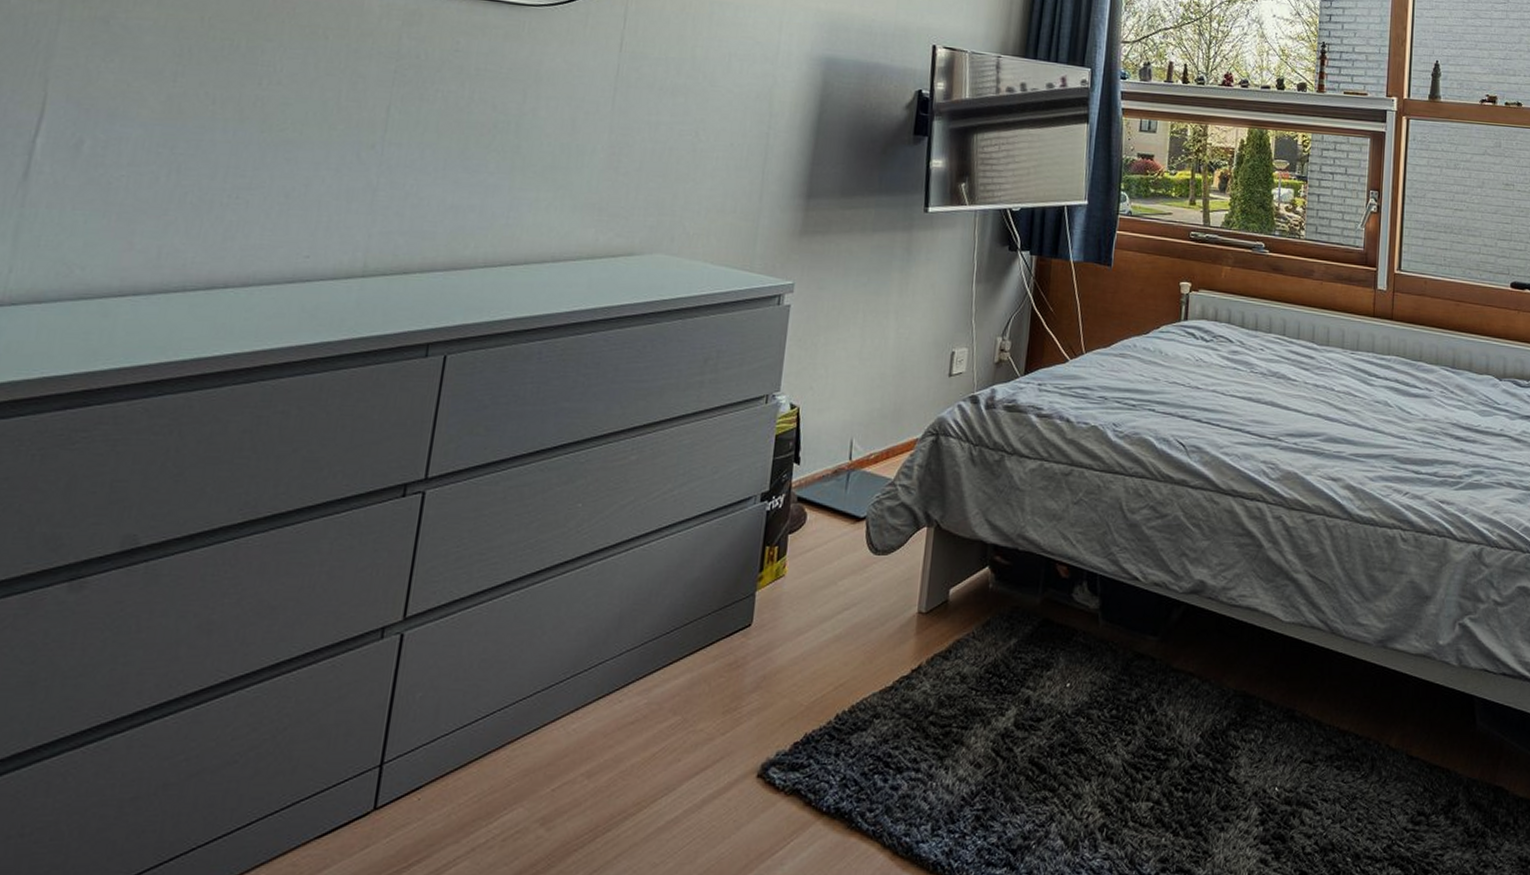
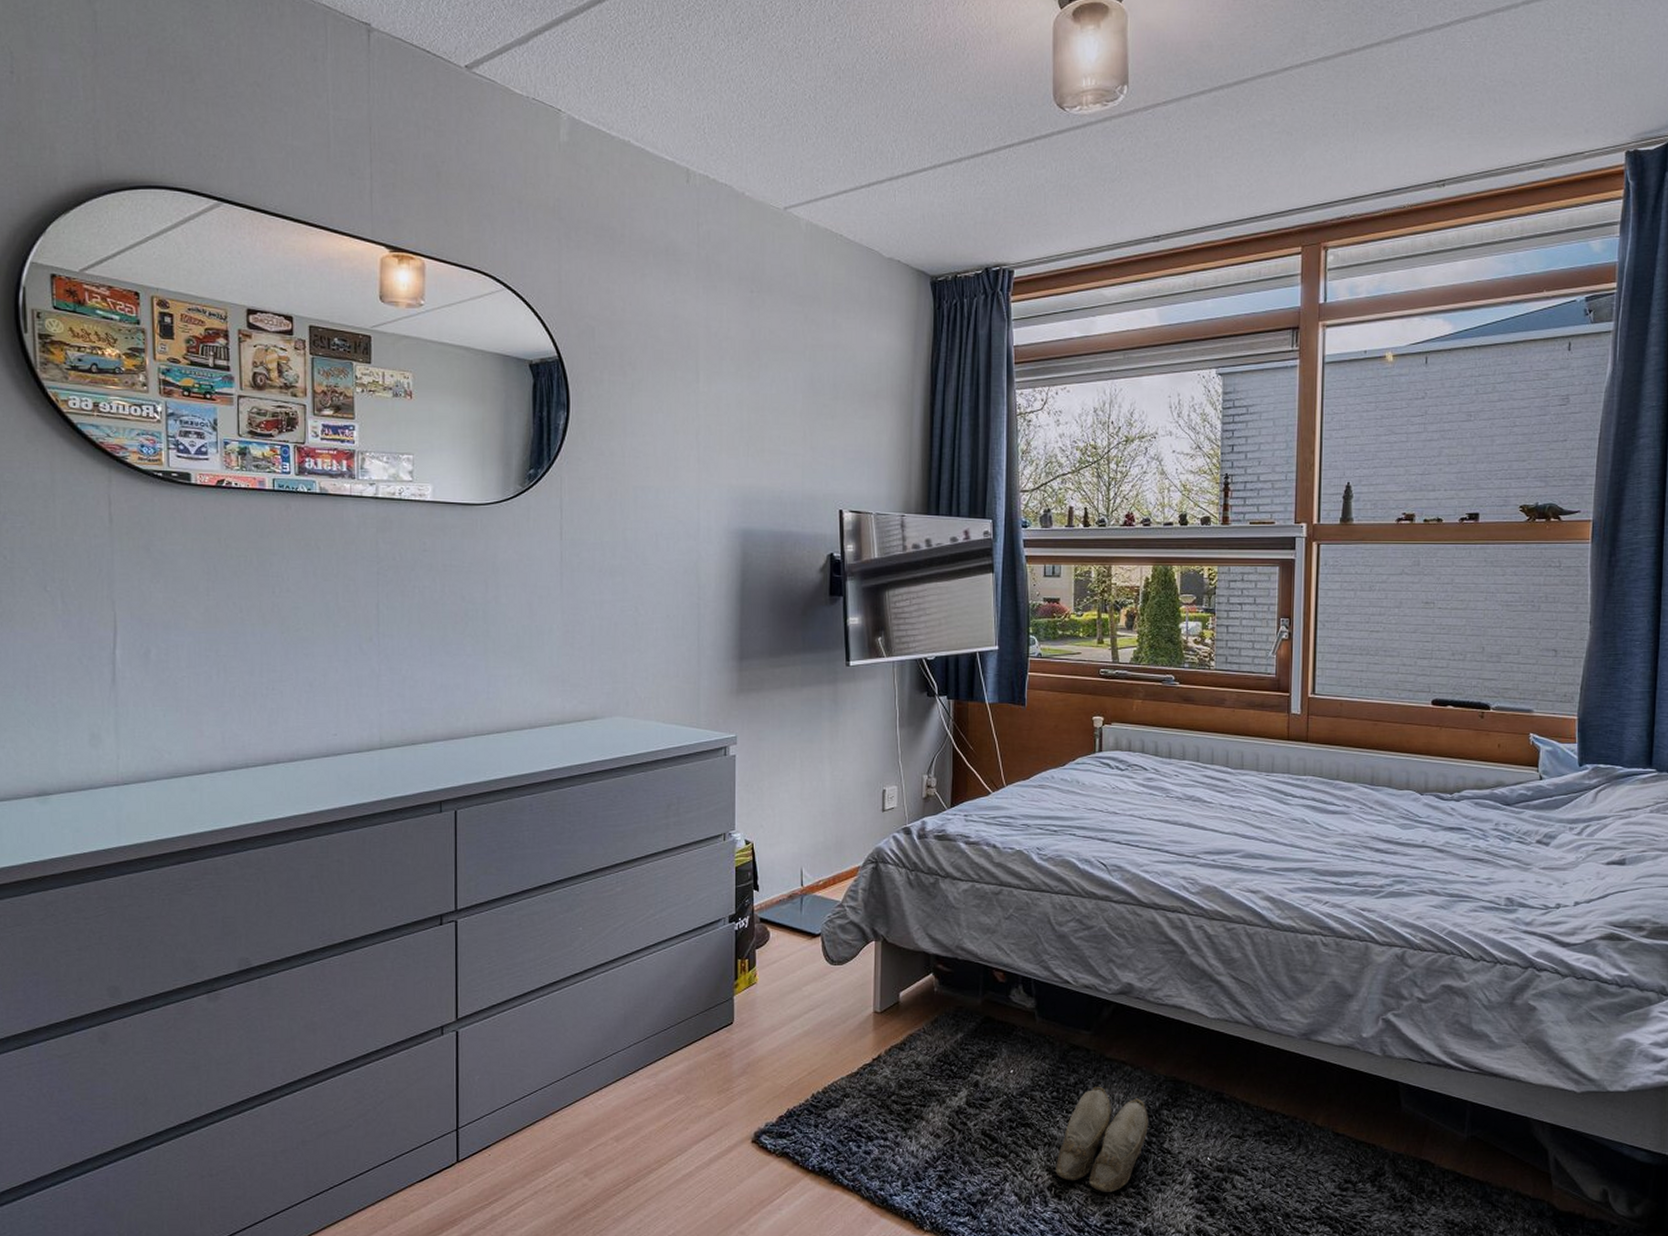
slippers: none [1109,702,1215,833] -> present [1055,1086,1148,1192]

